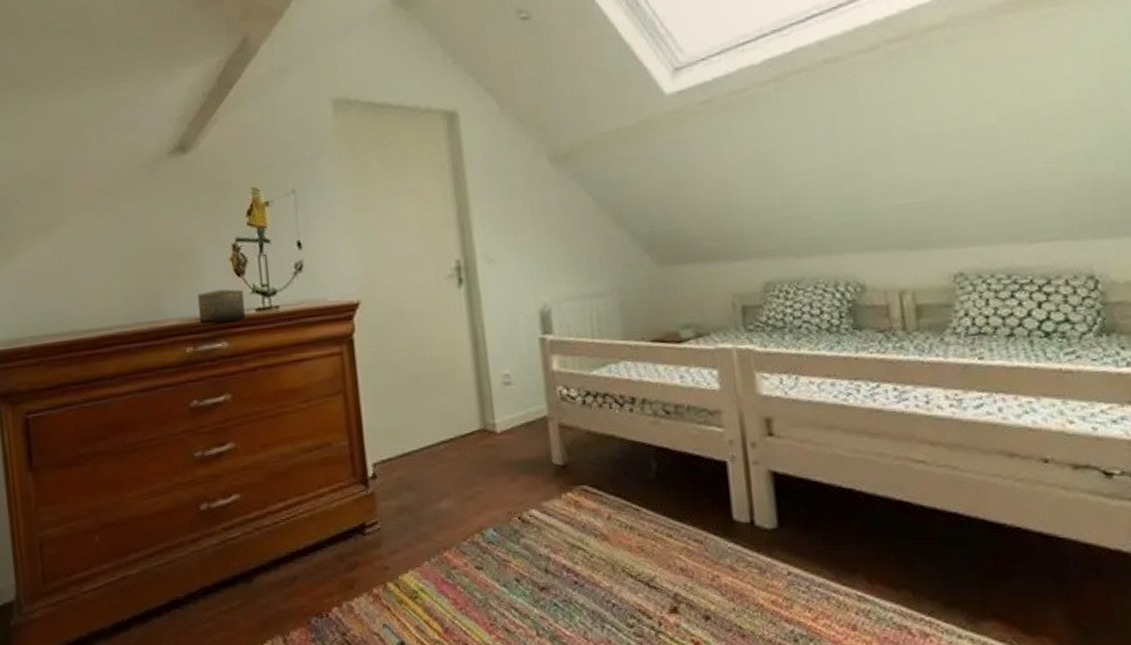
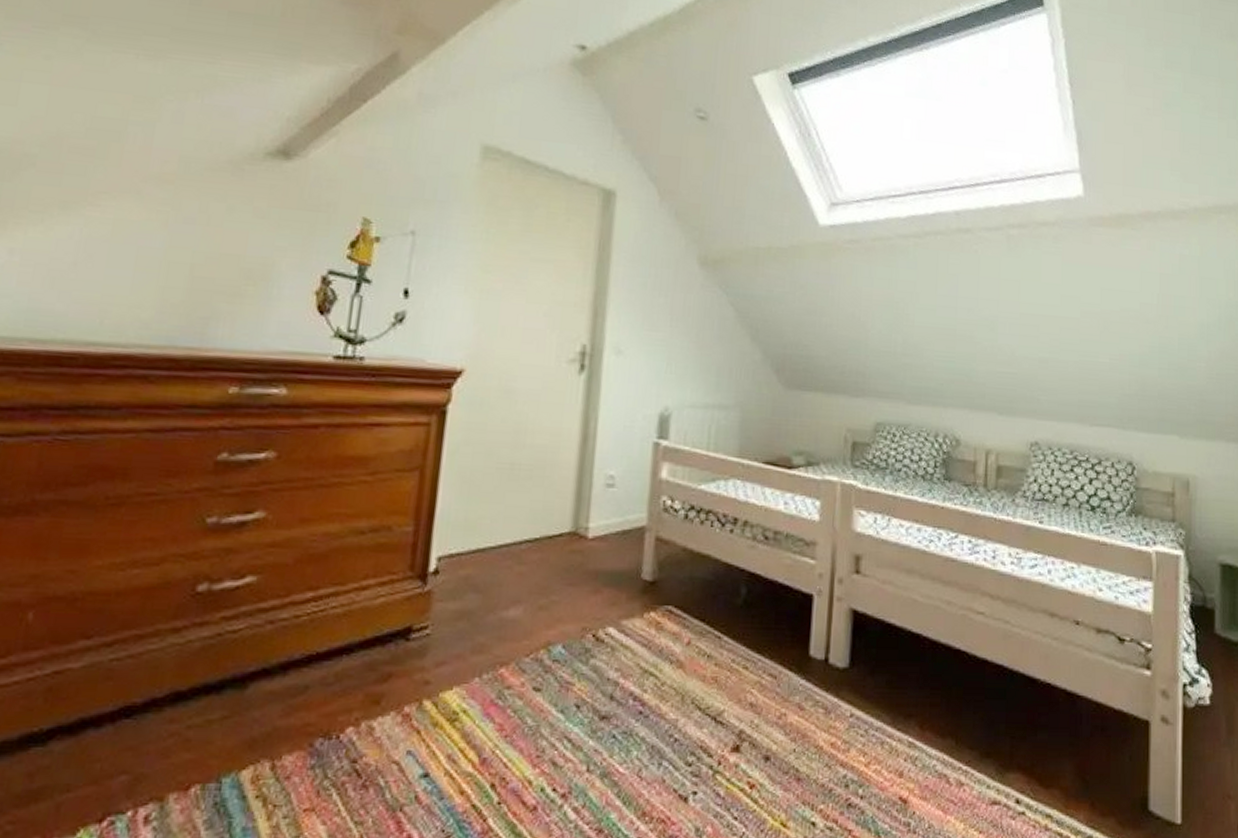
decorative box: present [198,289,246,325] -> none [255,324,323,367]

